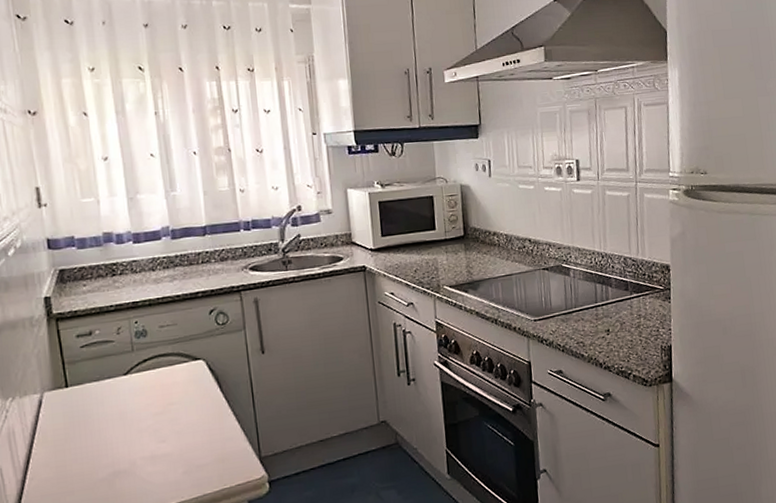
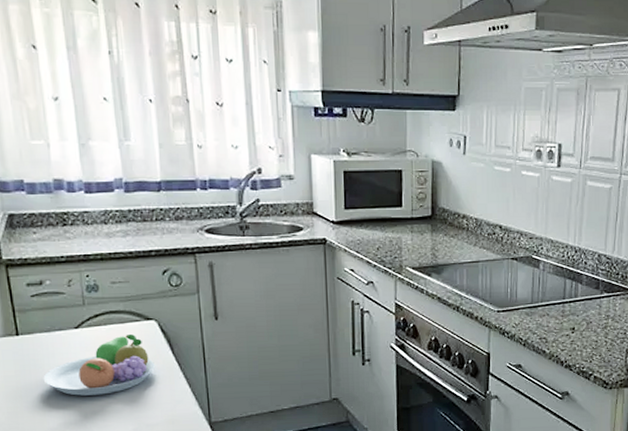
fruit bowl: none [92,376,205,443] -> present [43,334,156,396]

